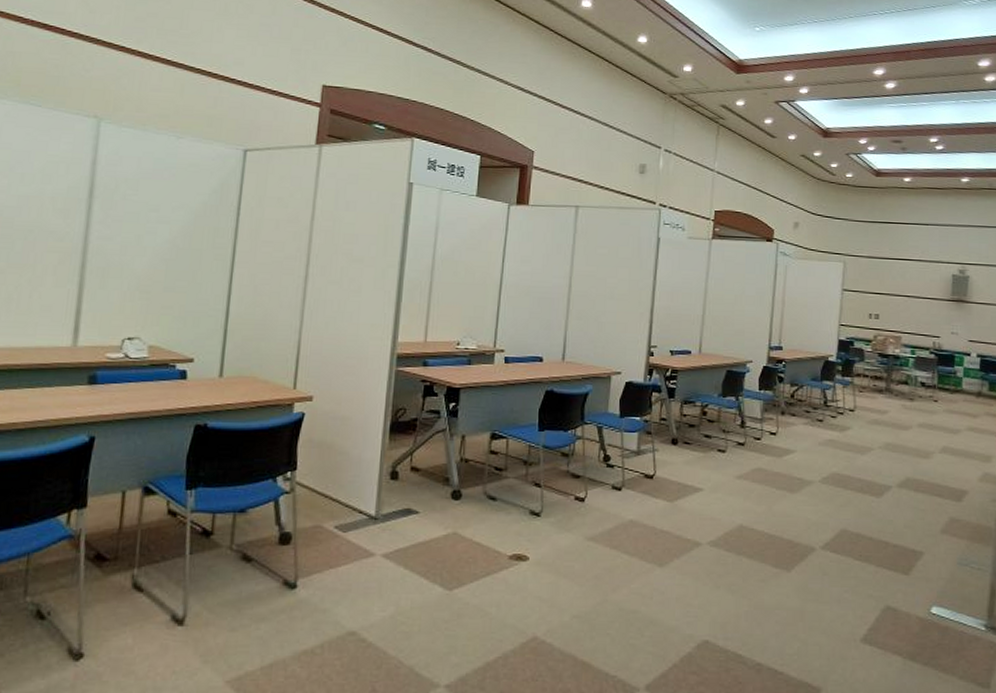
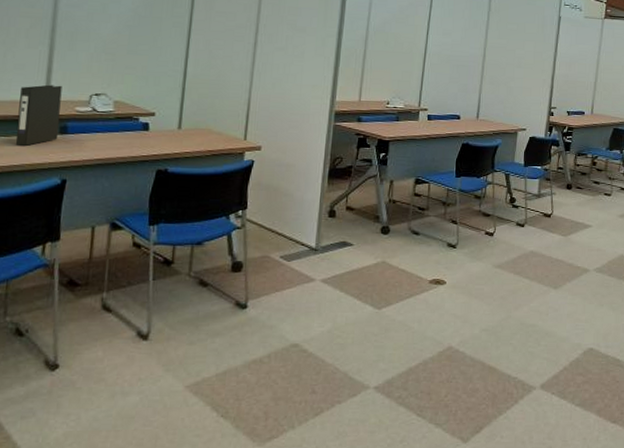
binder: none [39,328,92,398] -> present [15,84,63,146]

